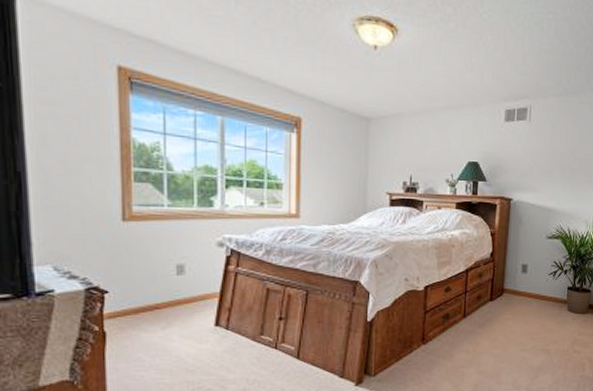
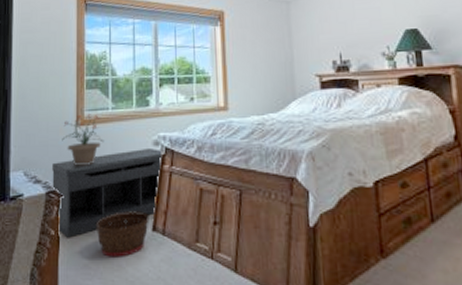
bench: none [92,249,229,333] -> present [52,149,164,238]
potted plant: none [104,209,159,263] -> present [62,114,105,166]
basket: none [150,308,212,350] -> present [95,211,149,257]

